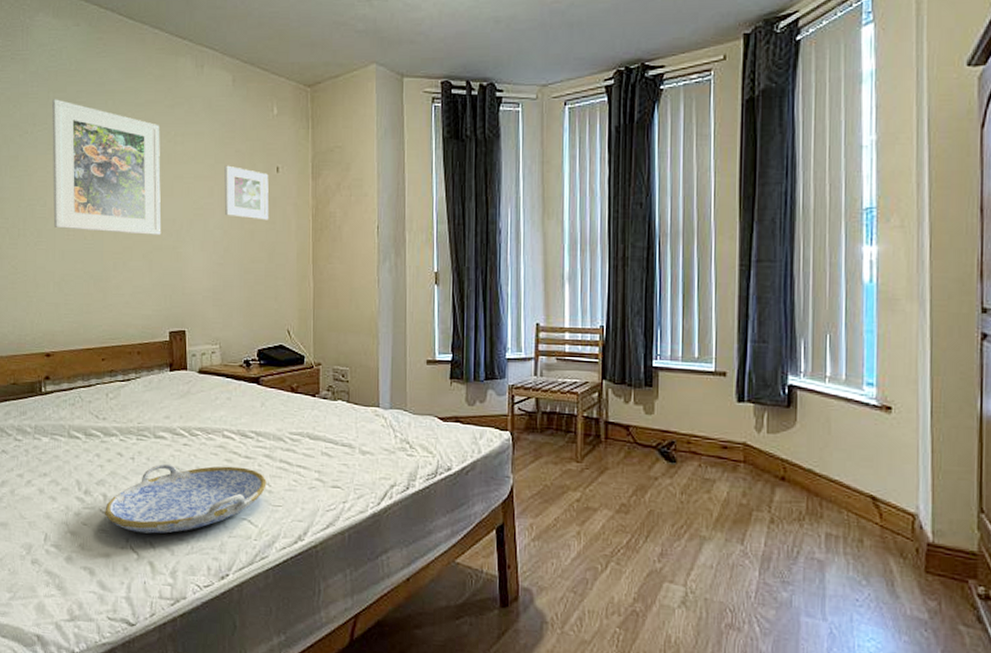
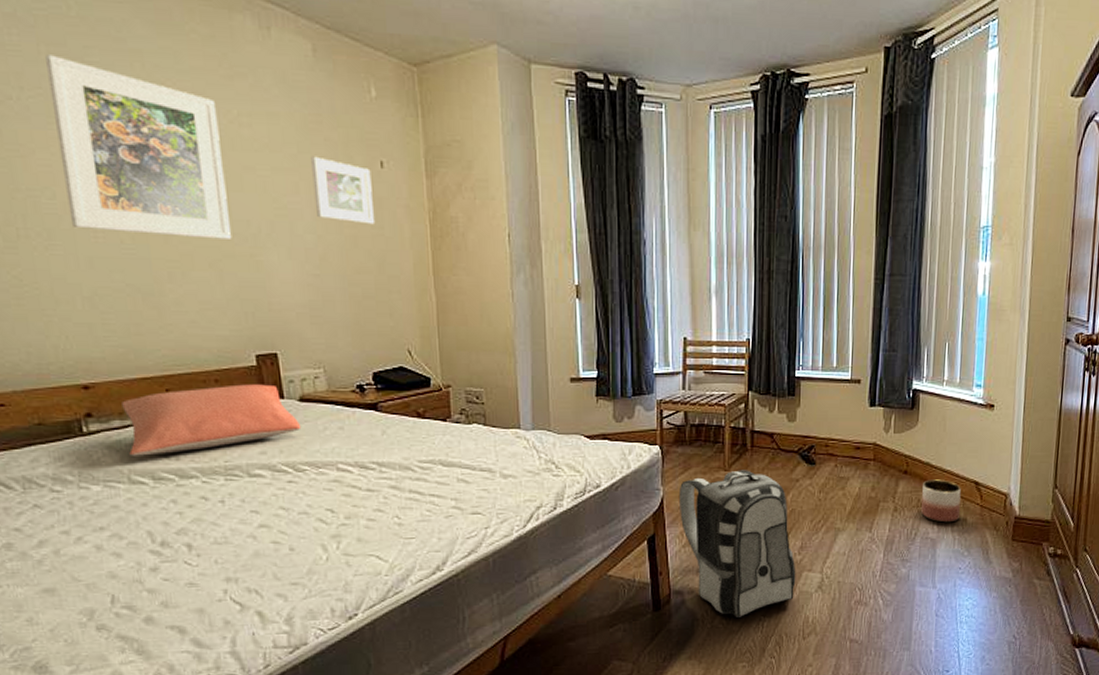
pillow: none [70,356,198,415] -> present [121,384,302,456]
serving tray: present [105,463,267,534] -> none [191,501,395,582]
backpack: none [528,462,656,627] -> present [678,470,796,619]
planter: none [804,489,855,543] -> present [921,479,961,523]

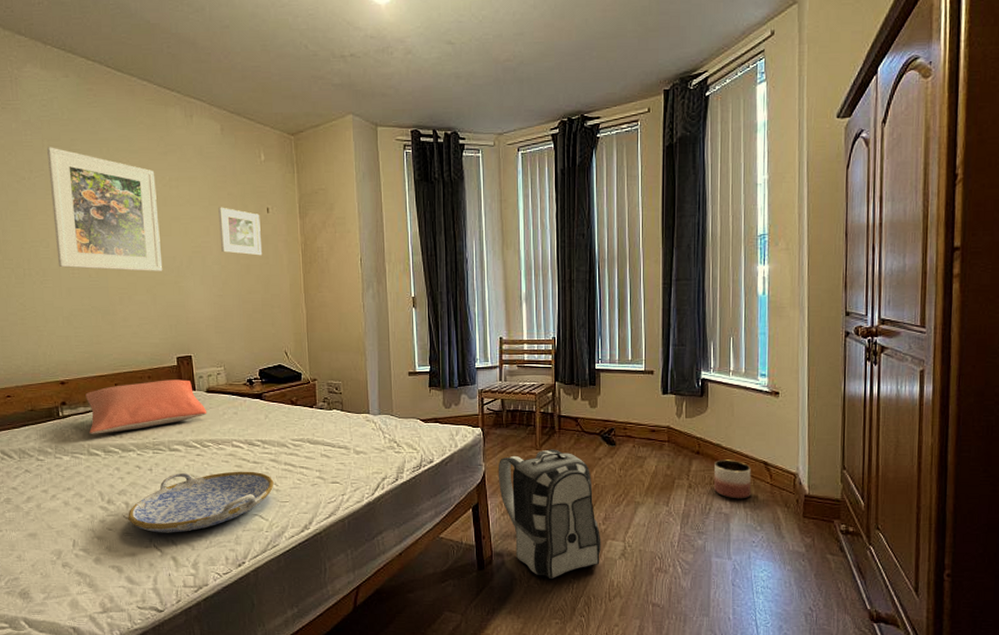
serving tray: none [191,501,395,582] -> present [128,471,274,533]

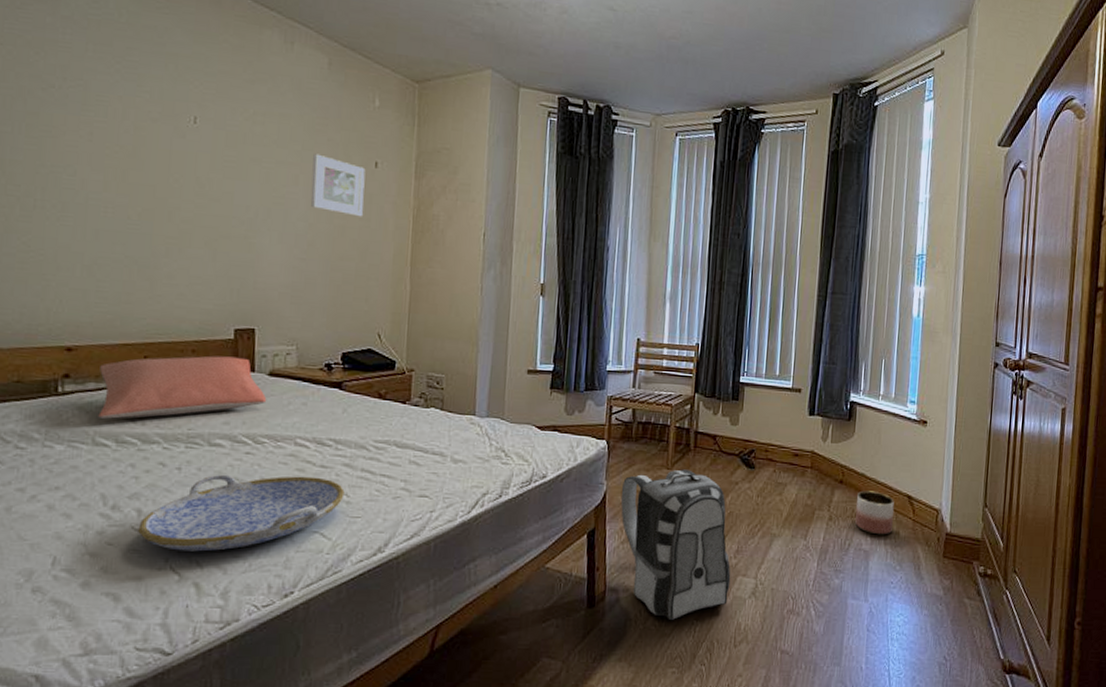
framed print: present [47,147,163,271] -> none [85,52,235,222]

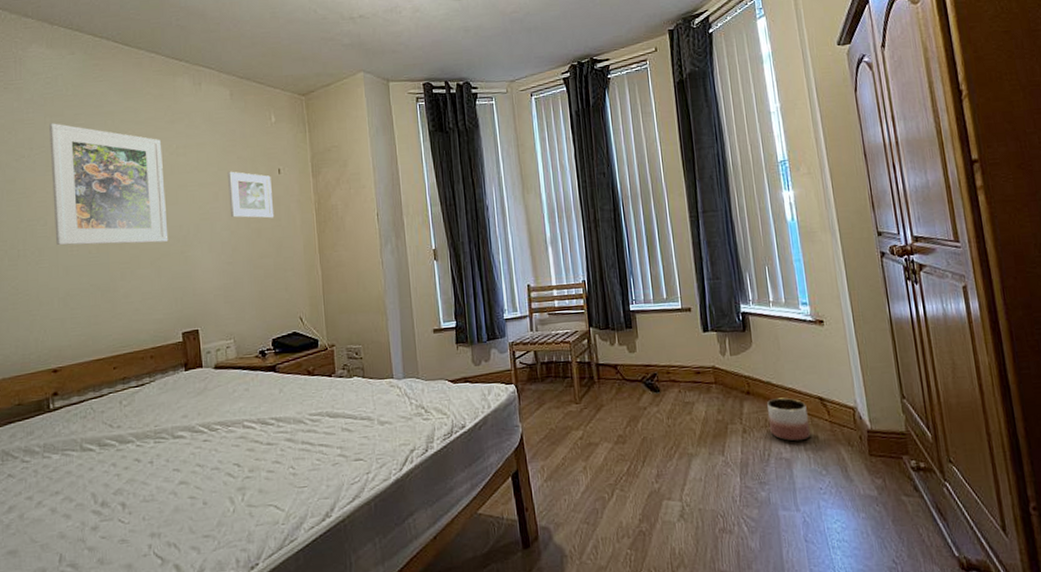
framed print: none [85,52,235,222] -> present [49,123,169,246]
pillow: present [98,356,267,419] -> none [80,356,216,427]
serving tray: present [138,474,345,552] -> none [124,454,290,537]
backpack: present [621,469,731,621] -> none [536,401,658,553]

